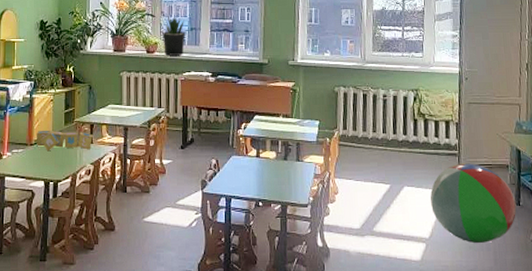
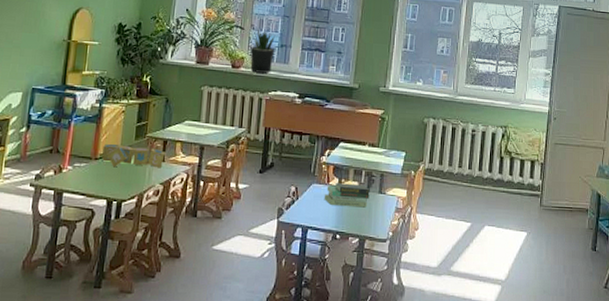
books: none [244,153,288,176] -> present [324,183,370,208]
beach ball: present [430,163,517,243] -> none [509,204,593,287]

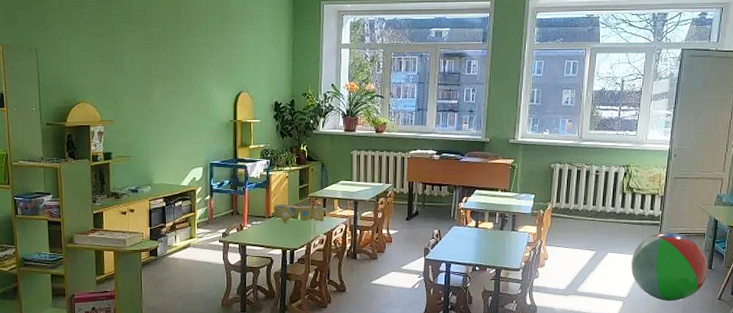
planter: present [250,29,275,73] -> none [391,96,413,135]
books: present [324,183,370,208] -> none [463,224,504,244]
beach ball: none [509,204,593,287] -> present [630,232,708,301]

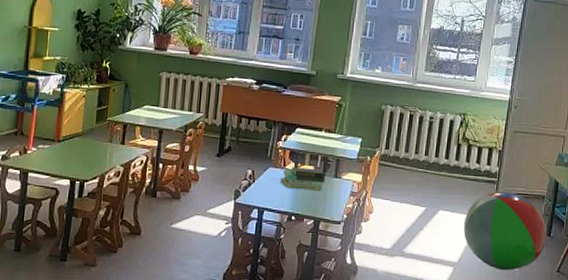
toy blocks: present [274,204,325,223] -> none [64,127,125,151]
books: none [463,224,504,244] -> present [280,167,326,191]

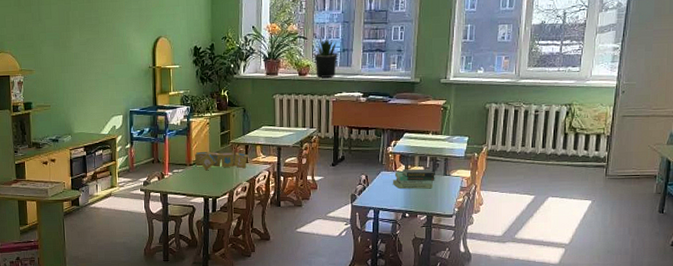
toy blocks: none [64,127,125,151] -> present [195,151,248,171]
planter: none [208,15,233,60] -> present [314,37,338,78]
beach ball: present [463,191,547,270] -> none [573,174,660,247]

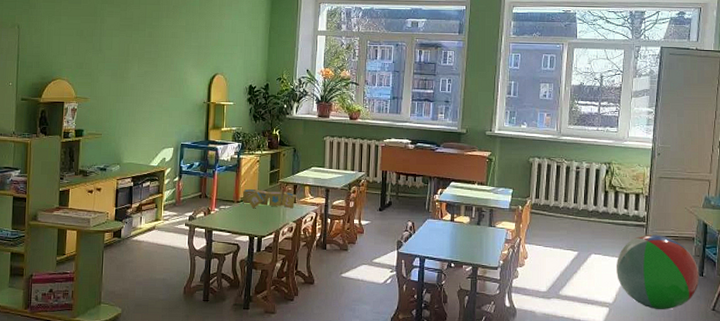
planter: present [314,37,338,78] -> none [365,84,388,123]
books: present [392,169,435,189] -> none [438,218,481,239]
beach ball: none [573,174,660,247] -> present [615,234,700,309]

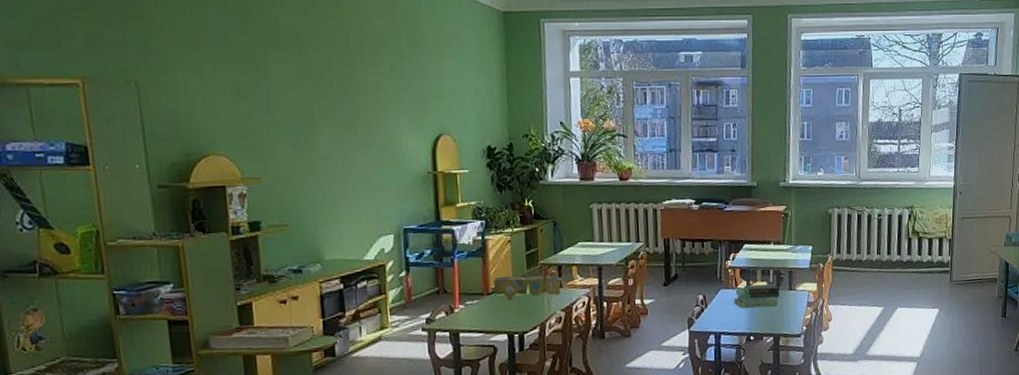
books: none [438,218,481,239] -> present [733,283,780,308]
beach ball: present [615,234,700,309] -> none [922,279,1003,358]

